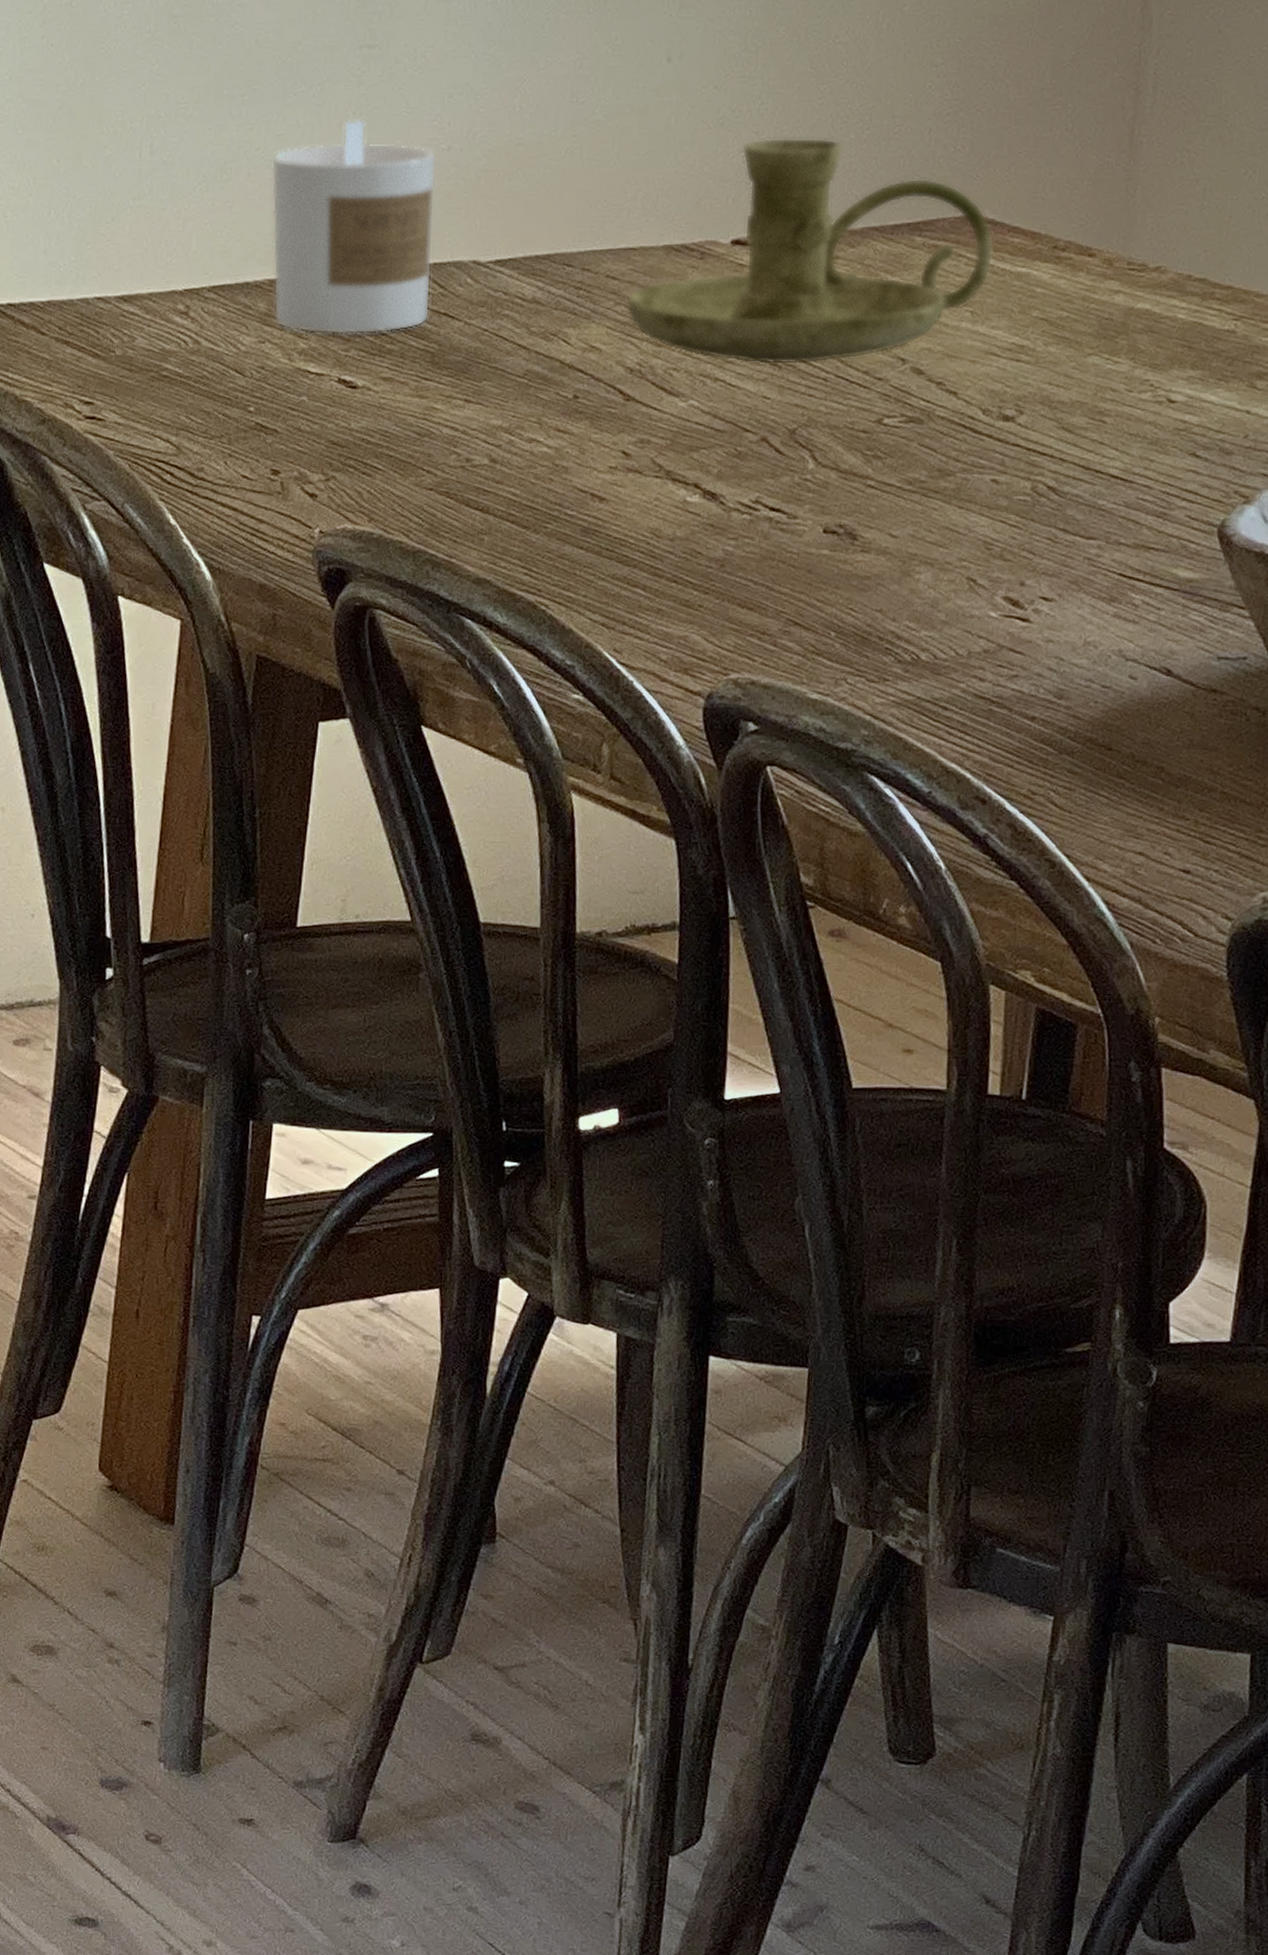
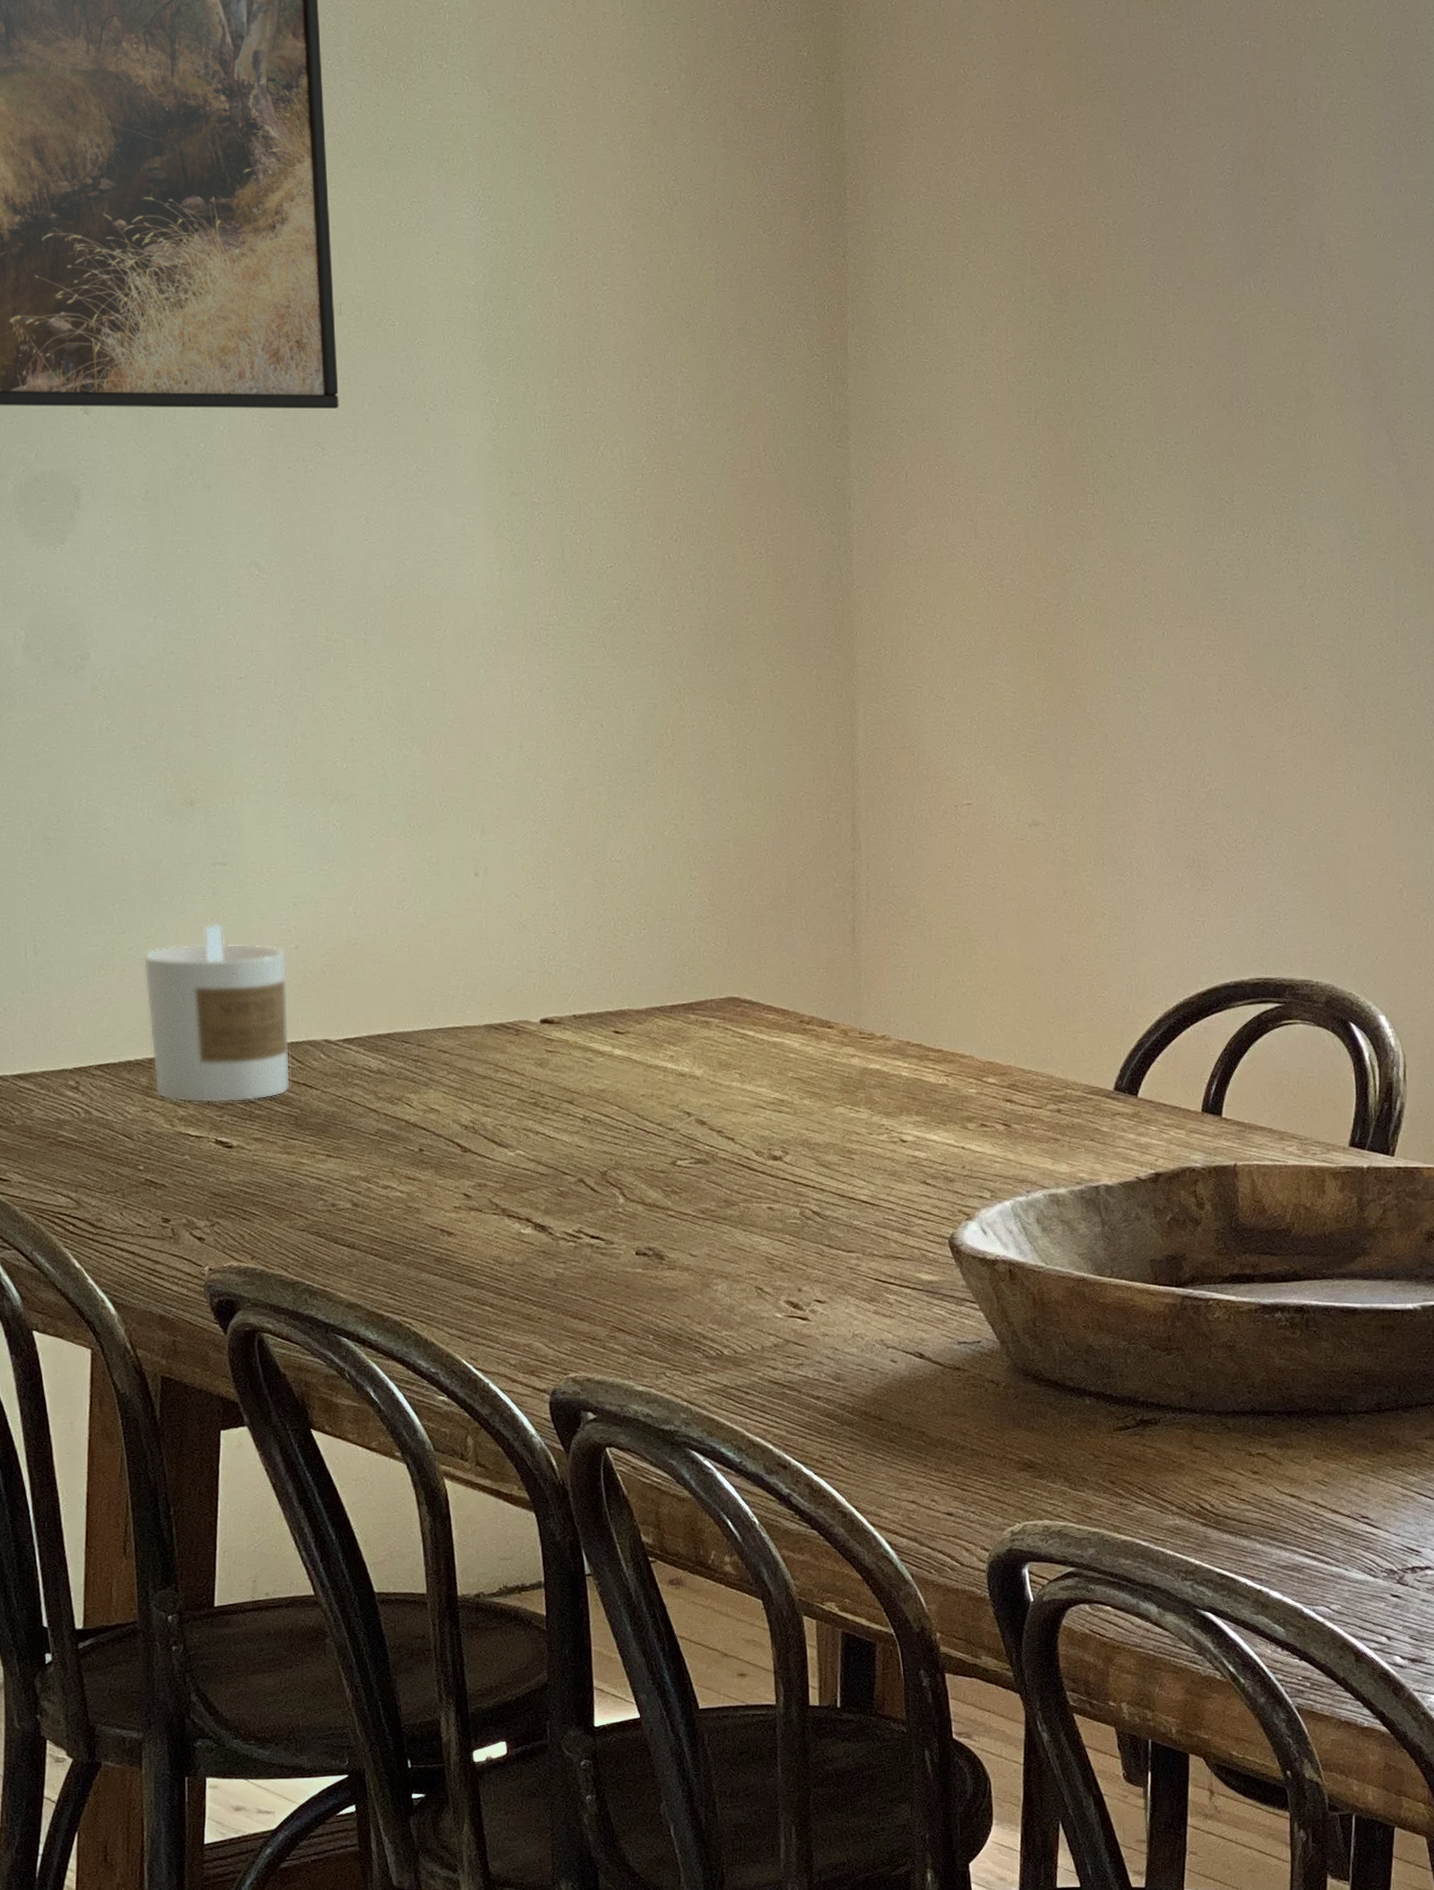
candle holder: present [626,137,995,365] -> none [457,936,754,1120]

